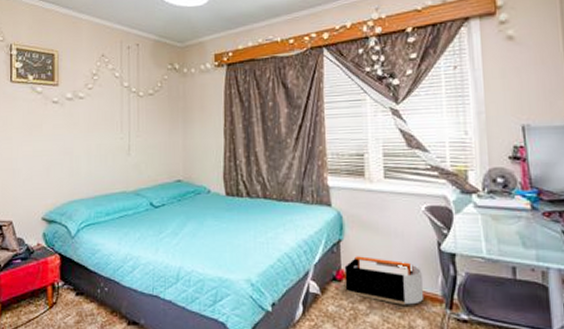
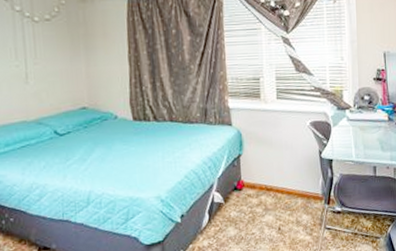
storage bin: present [344,256,424,305] -> none [244,167,309,205]

